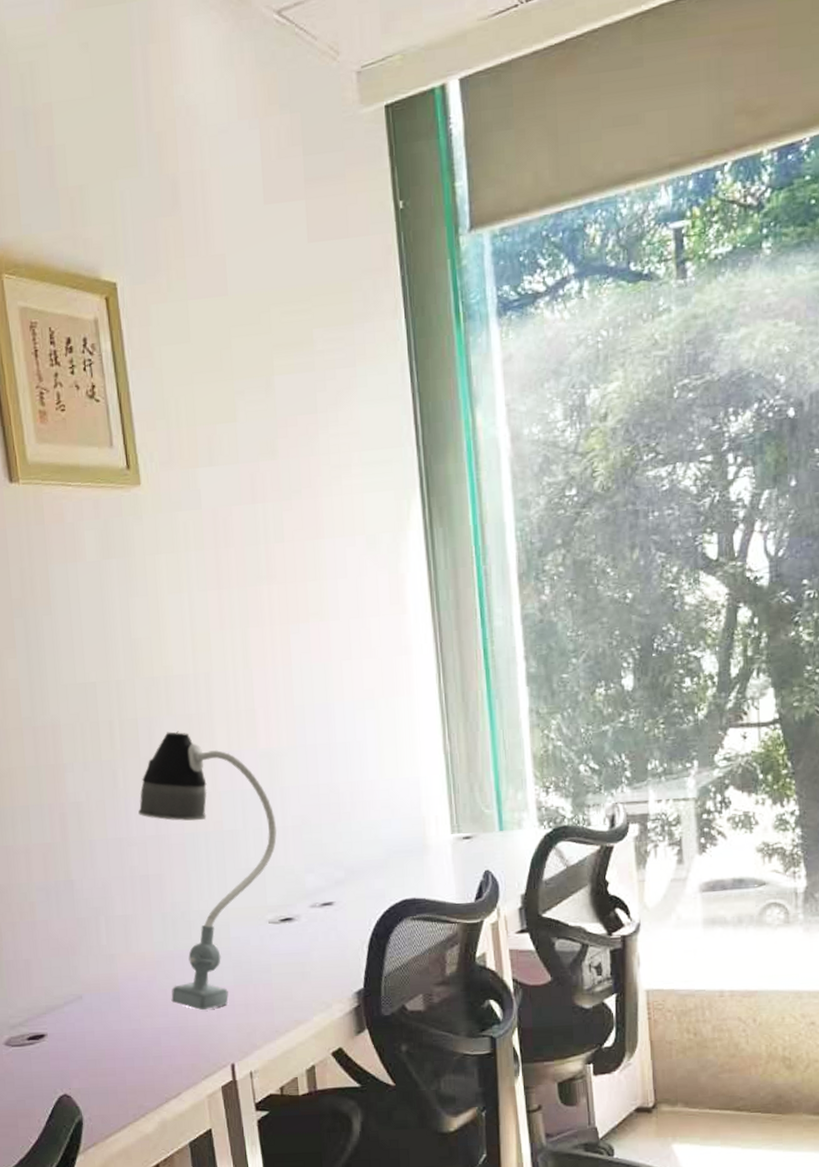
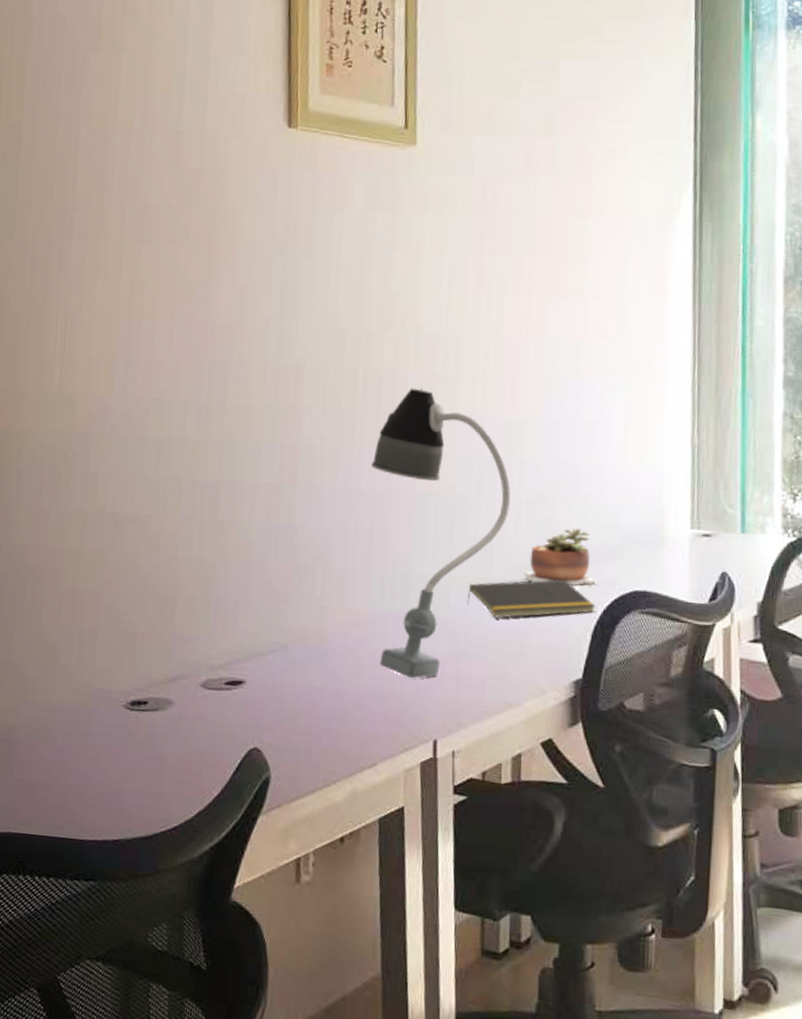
notepad: none [246,897,370,943] -> present [466,579,596,618]
succulent plant: none [297,846,369,905] -> present [524,528,598,587]

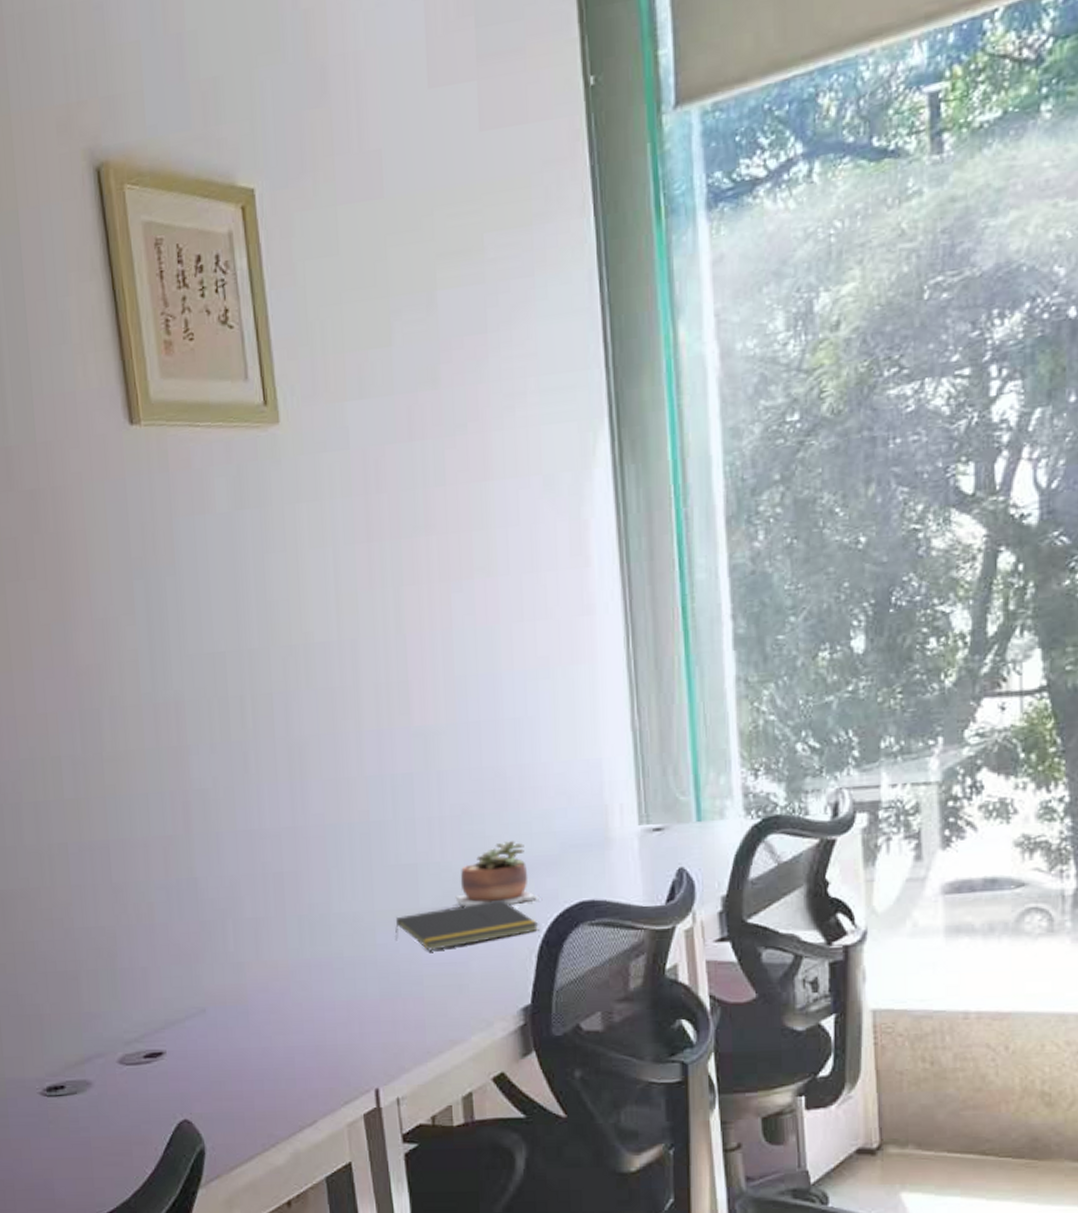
desk lamp: present [371,388,511,678] -> none [272,707,433,1026]

